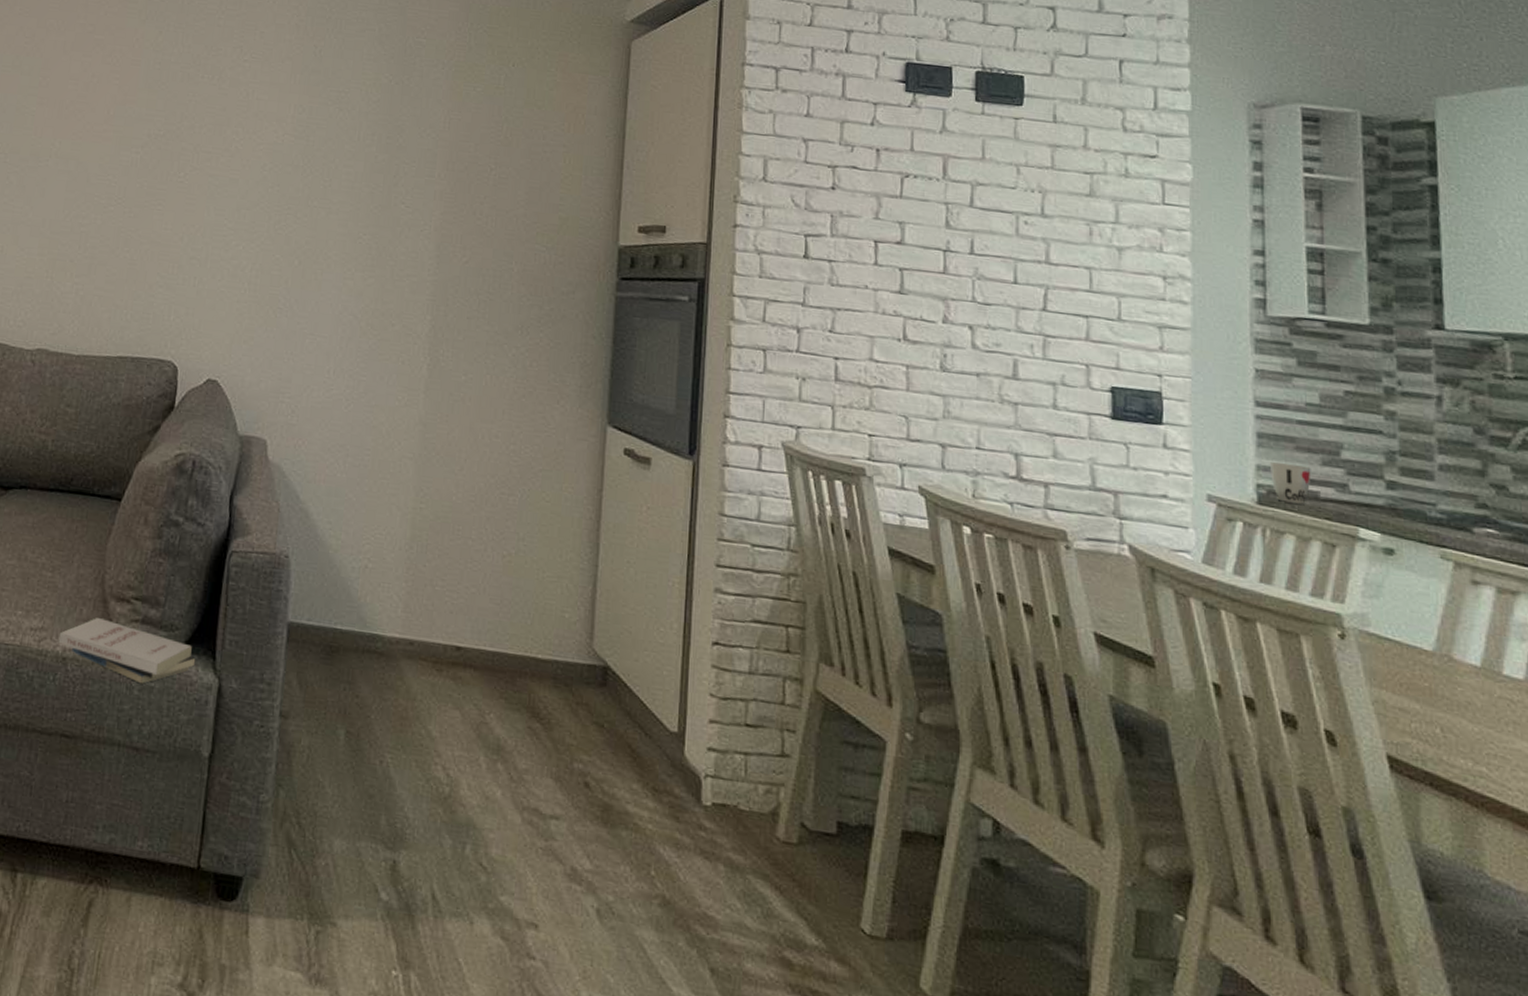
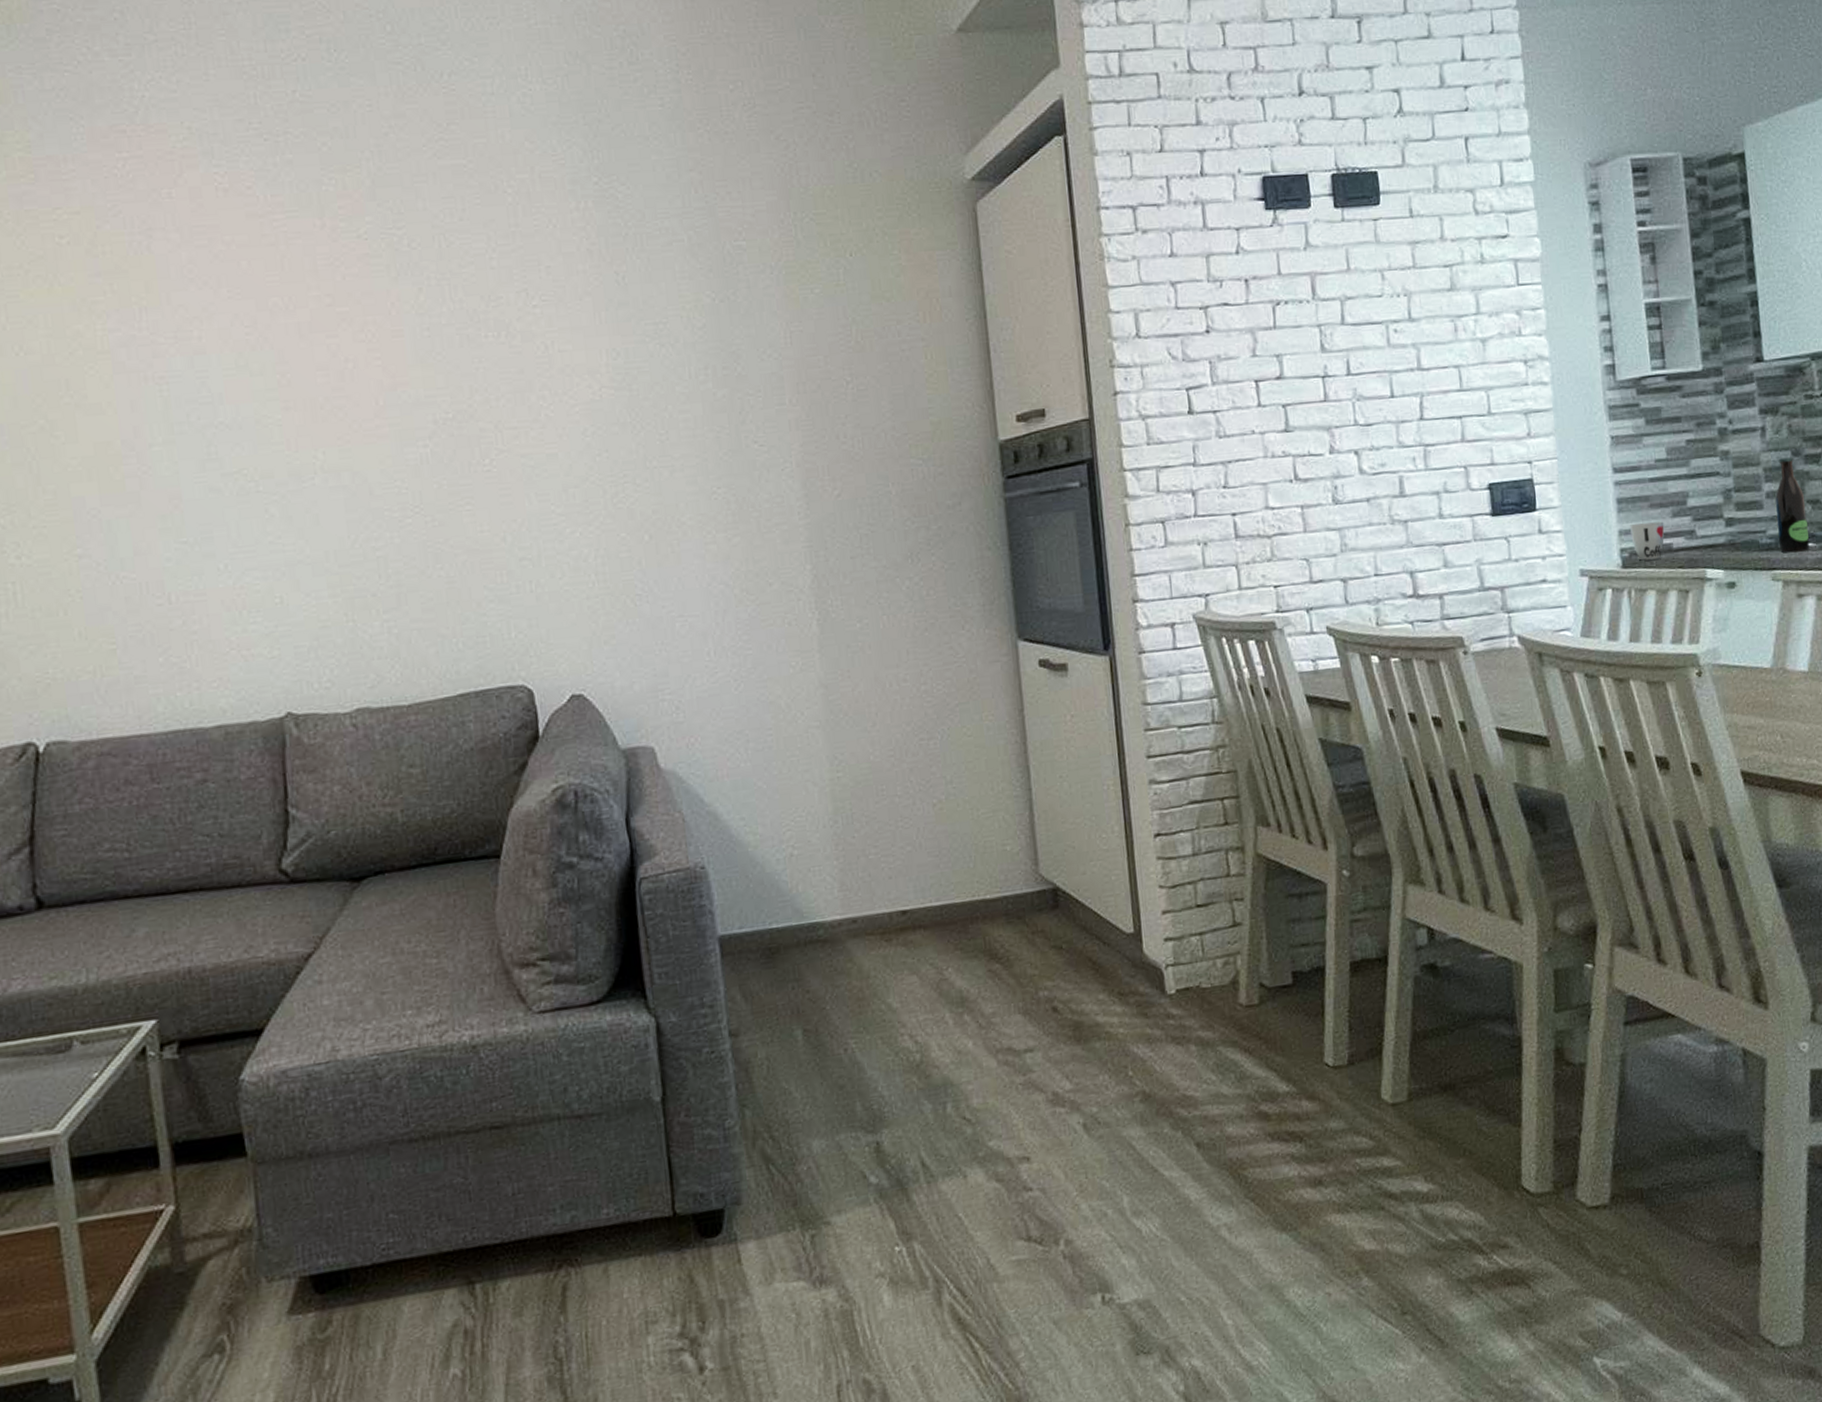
books: present [58,617,196,684] -> none [462,990,626,1048]
bottle: none [1450,432,1490,537] -> present [1775,457,1809,553]

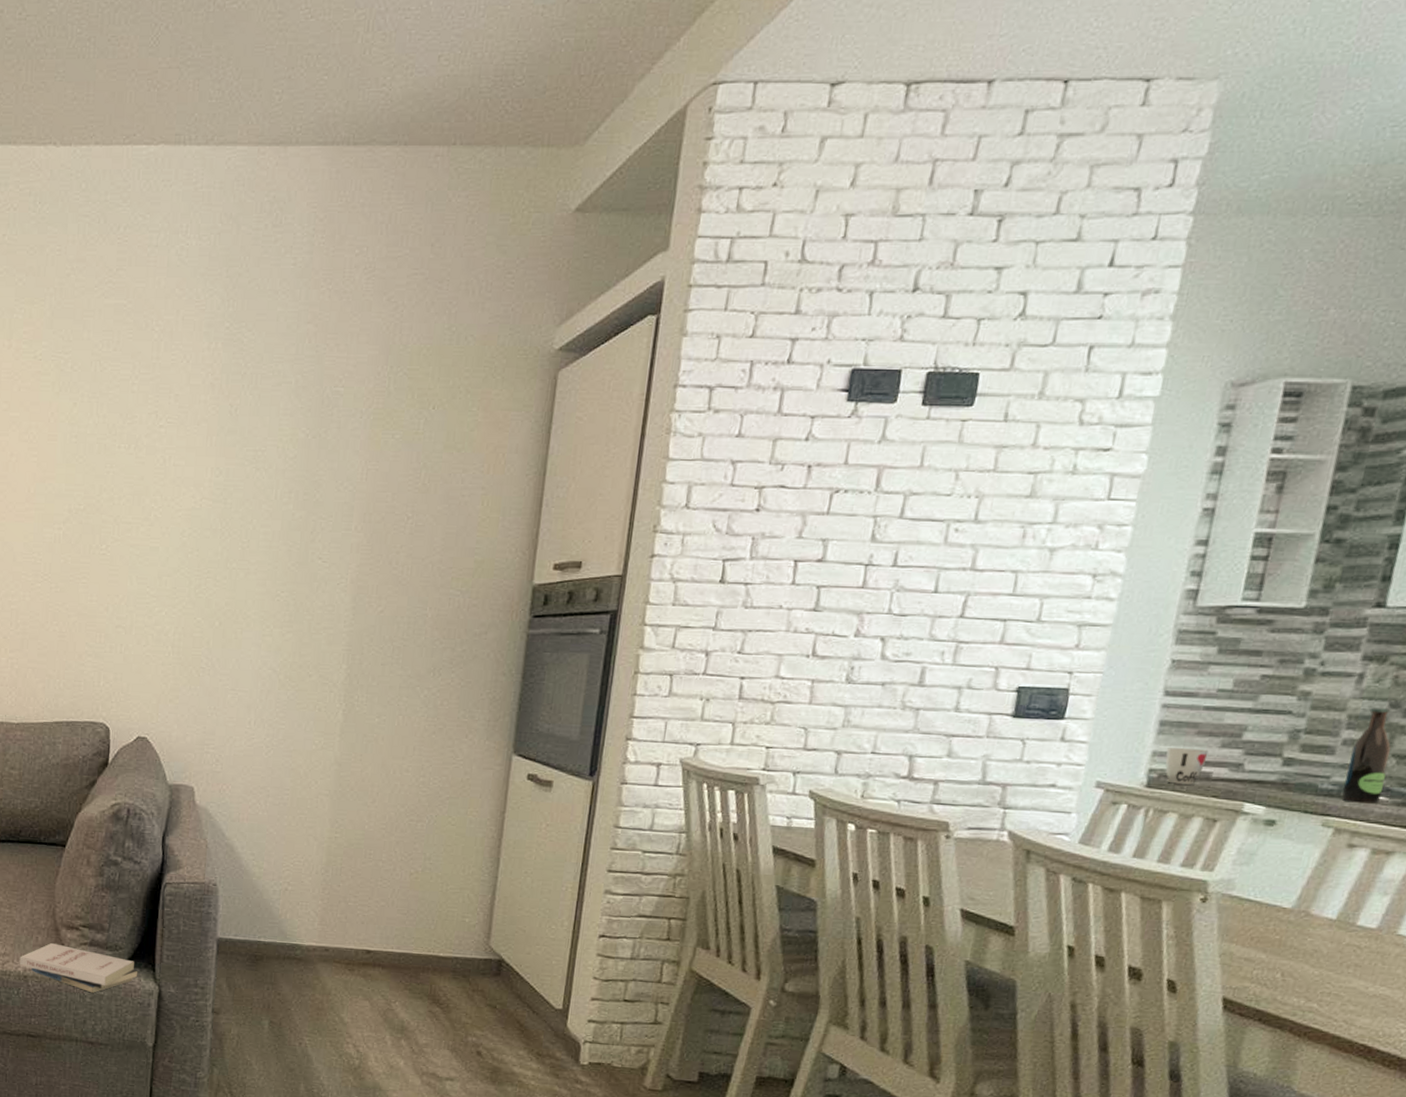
books: none [462,990,626,1048] -> present [19,942,138,993]

